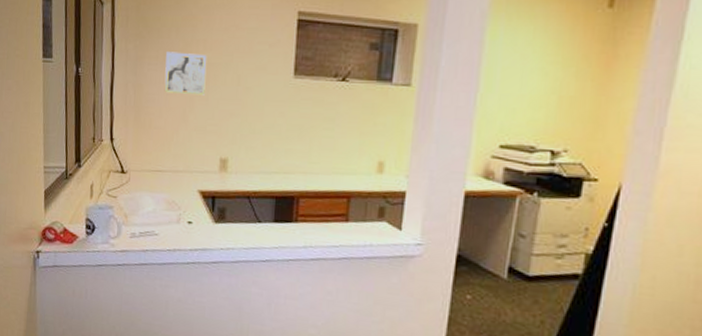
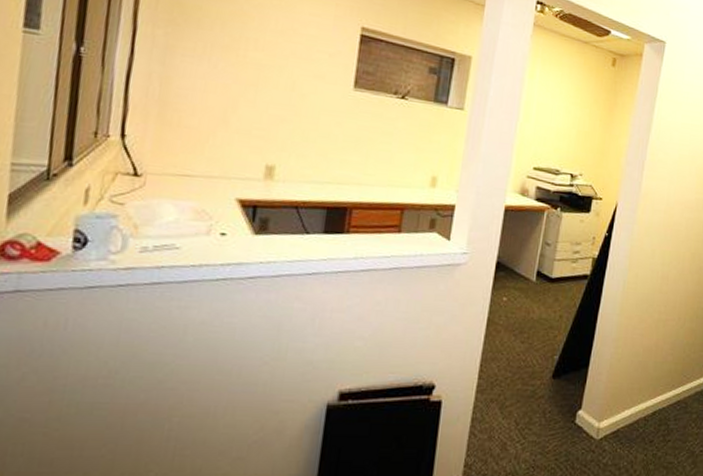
wall art: present [164,52,207,96] -> none [201,45,258,97]

